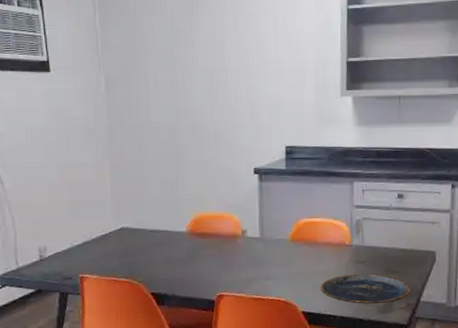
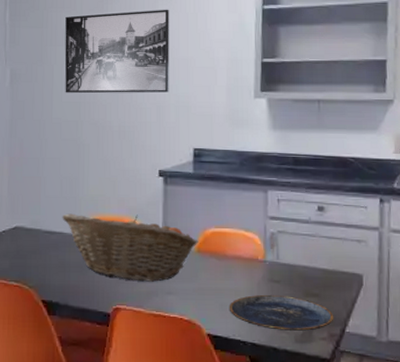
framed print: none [156,10,261,98] -> present [64,9,169,94]
fruit basket: none [165,210,292,270] -> present [62,213,198,282]

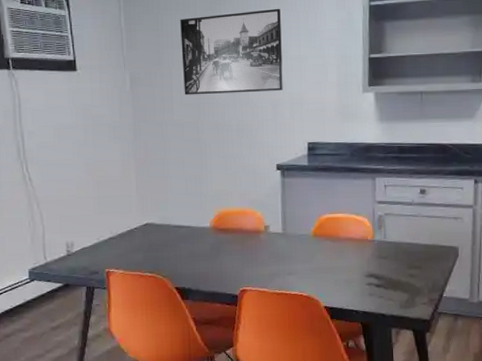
fruit basket: present [62,213,198,282] -> none [189,206,315,265]
plate: present [229,294,334,331] -> none [342,269,434,299]

